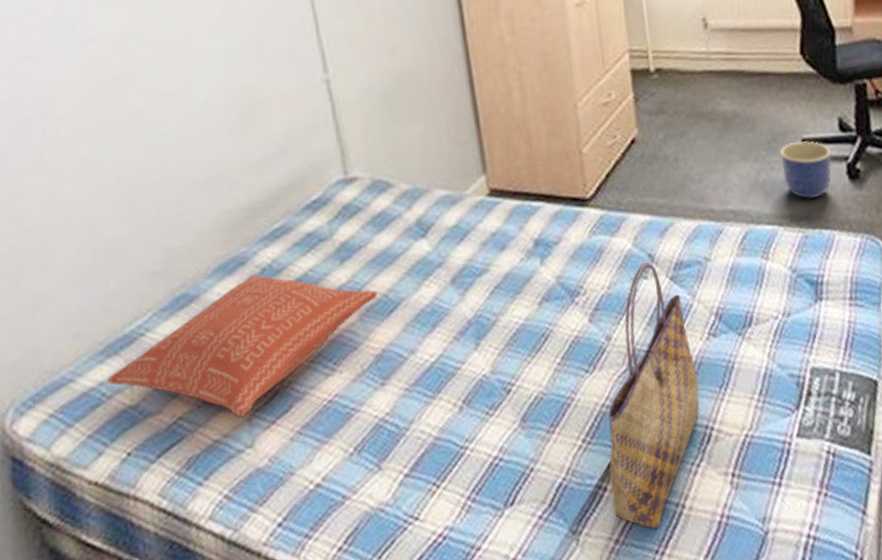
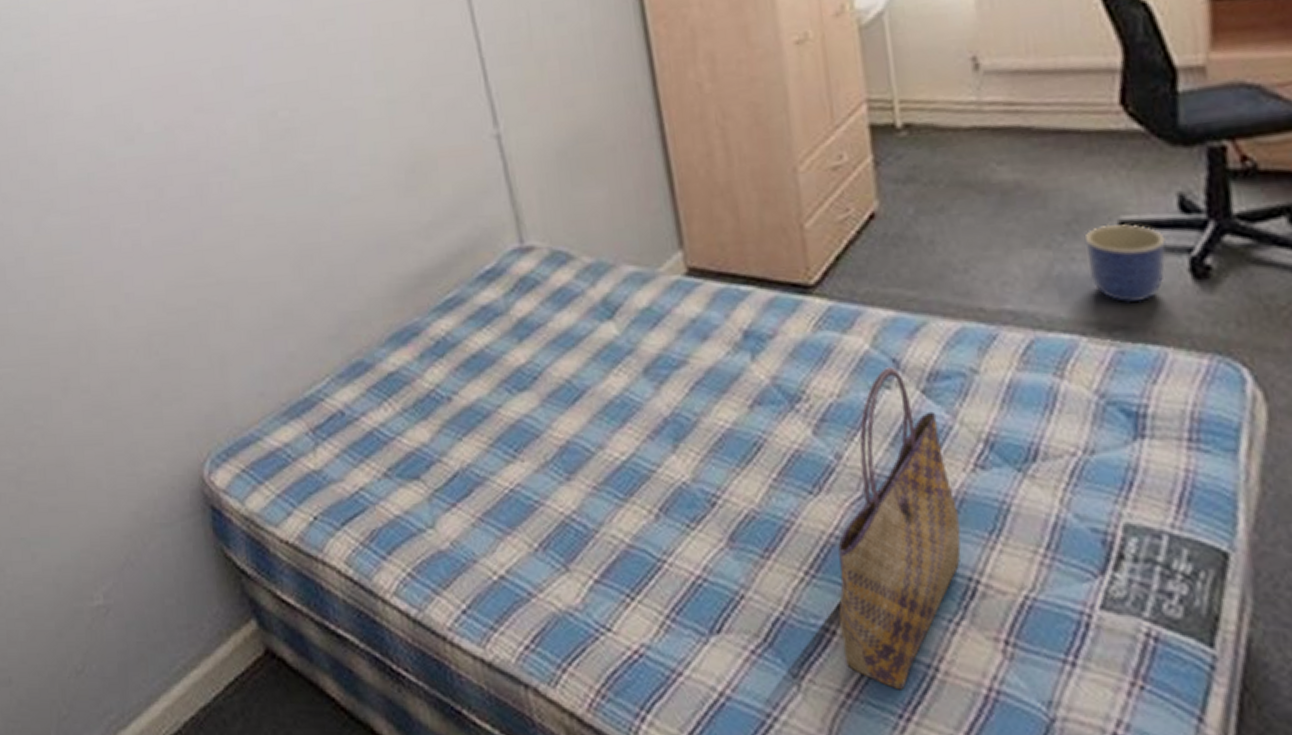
pillow: present [107,274,378,418] -> none [291,347,561,496]

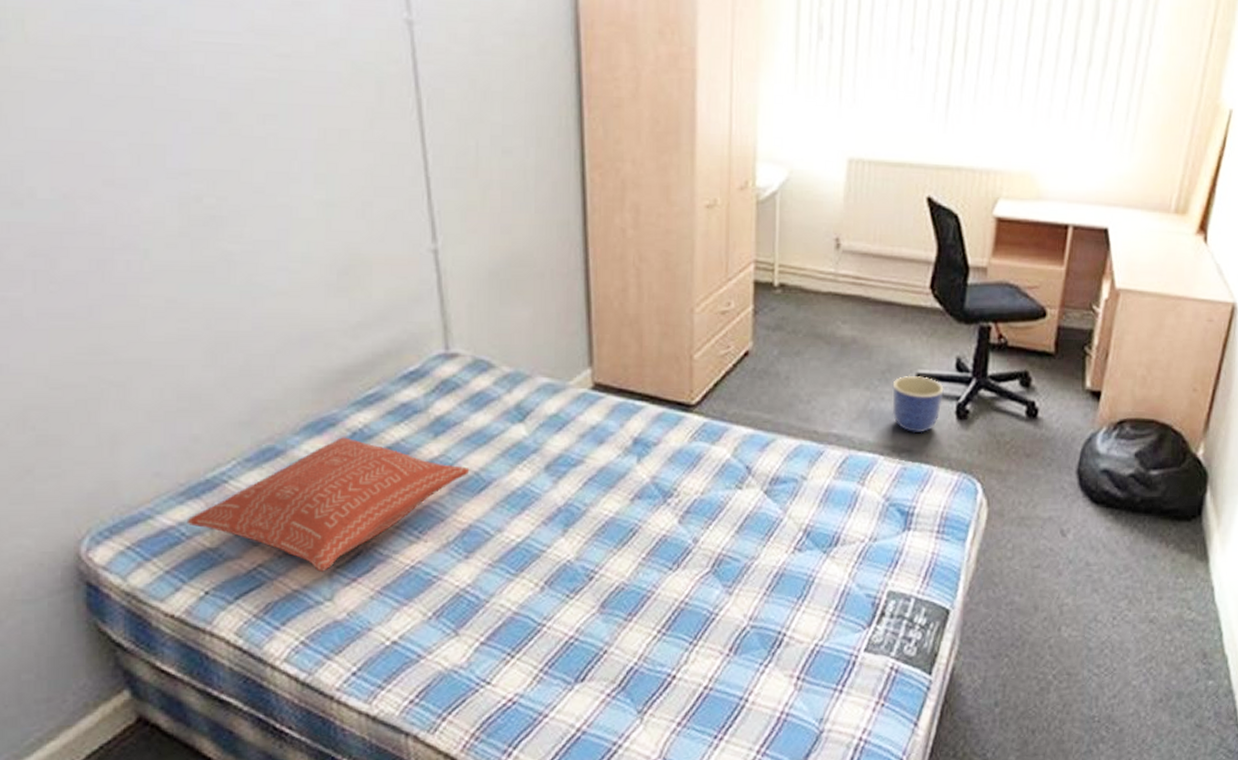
pillow: none [291,347,561,496] -> present [186,437,470,572]
tote bag: present [838,367,961,690] -> none [679,473,778,718]

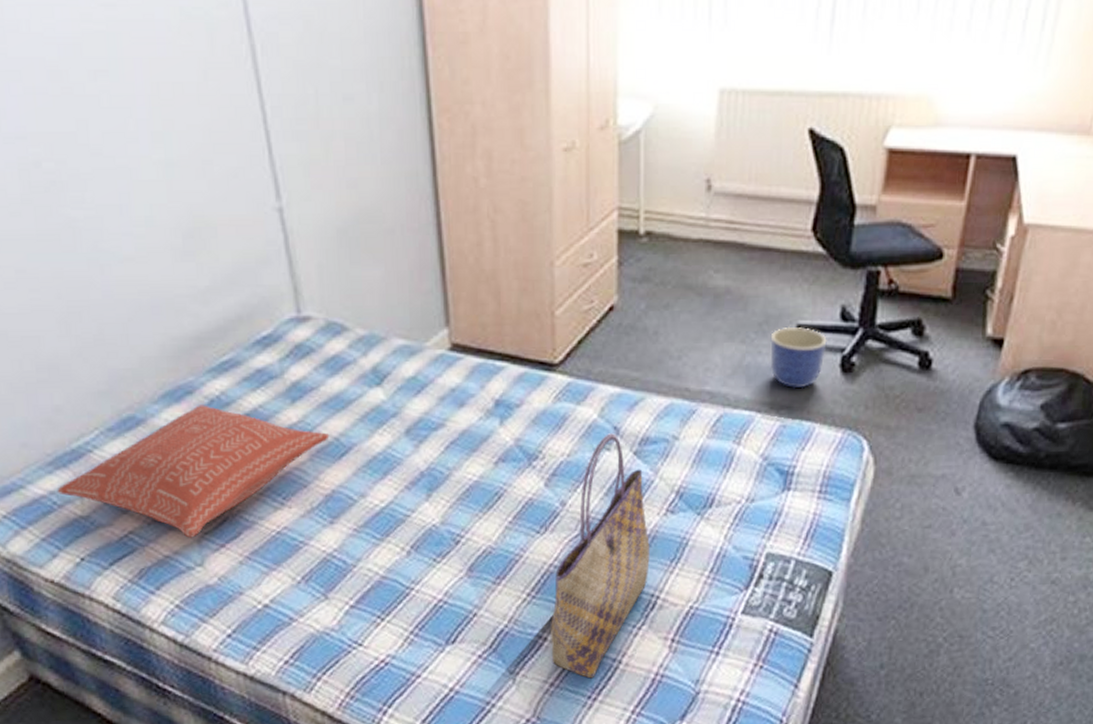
tote bag: none [679,473,778,718] -> present [551,433,650,679]

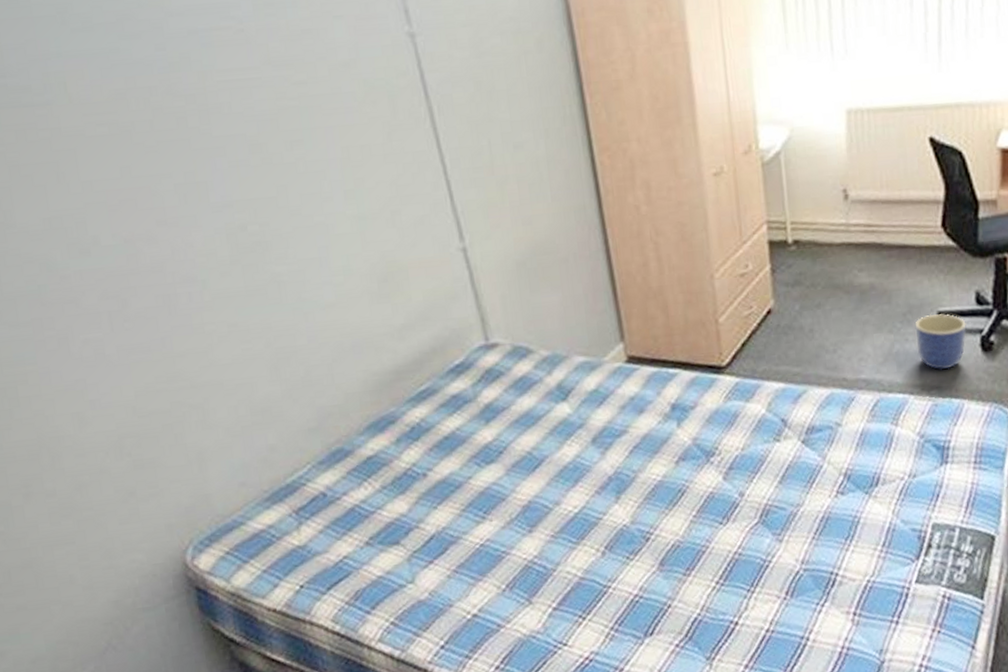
pillow: present [57,405,330,538] -> none [275,432,523,558]
tote bag: present [551,433,650,679] -> none [740,425,826,658]

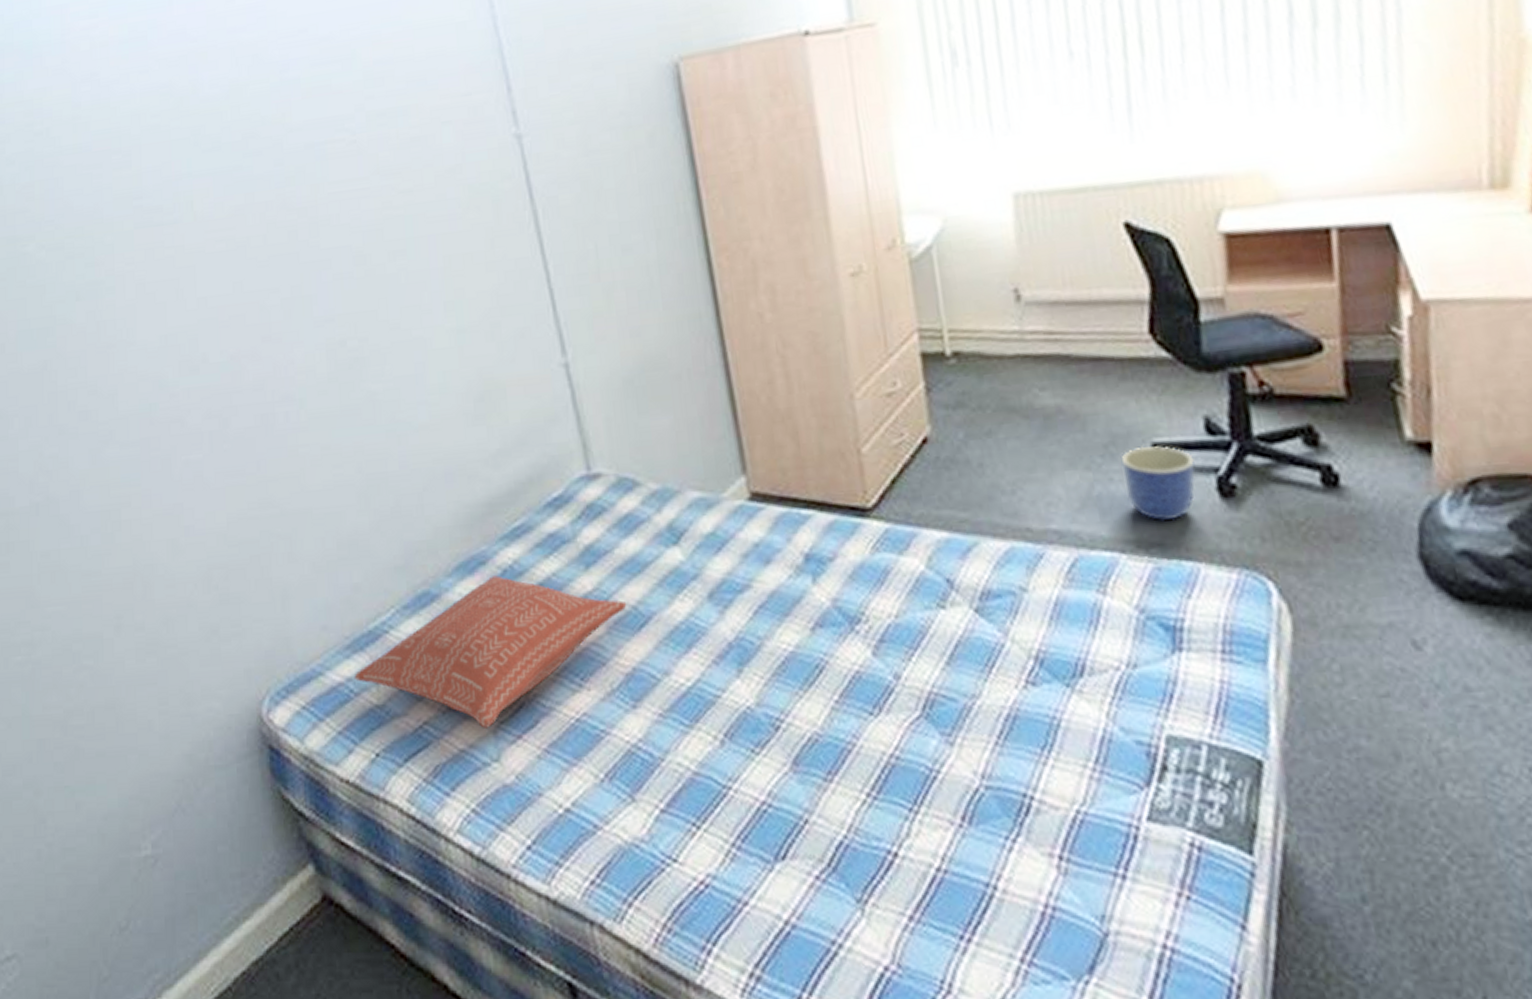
pillow: none [275,432,523,558] -> present [354,575,627,728]

